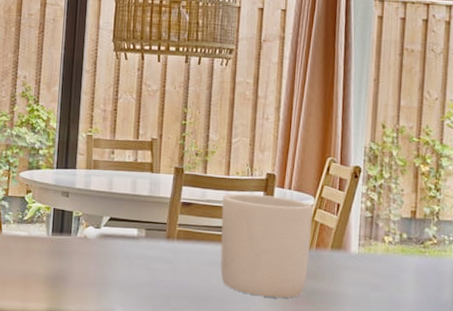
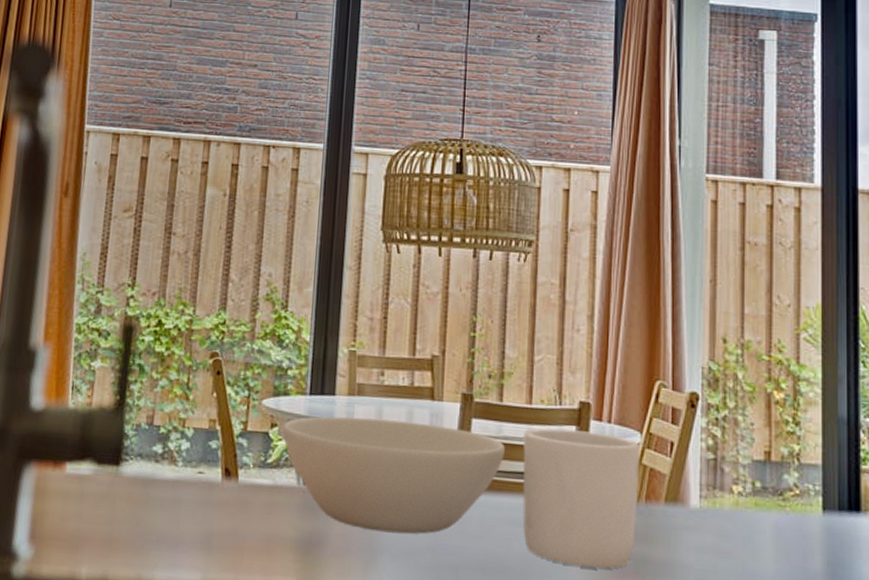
soup bowl: none [35,185,208,272] -> present [282,416,505,534]

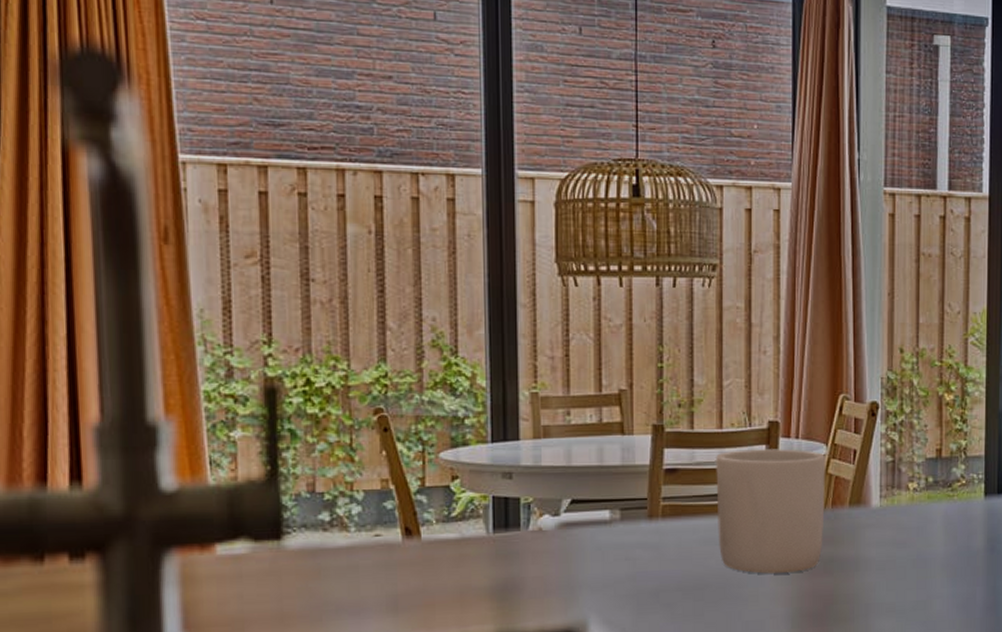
soup bowl: present [282,416,505,534] -> none [465,458,698,569]

